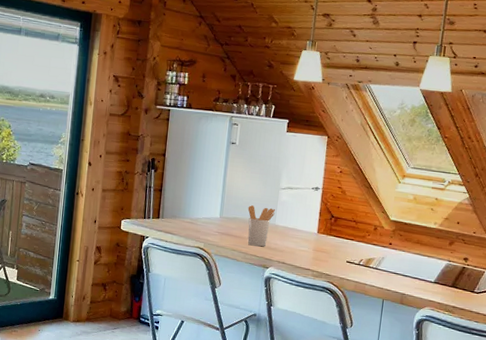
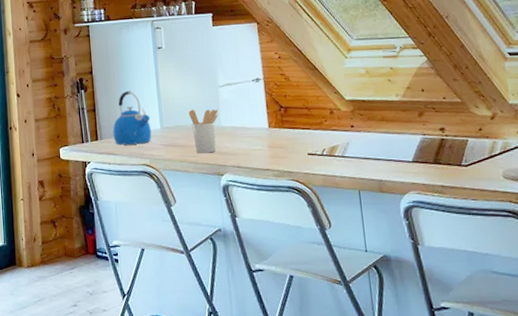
kettle: none [174,178,212,229] -> present [113,91,152,145]

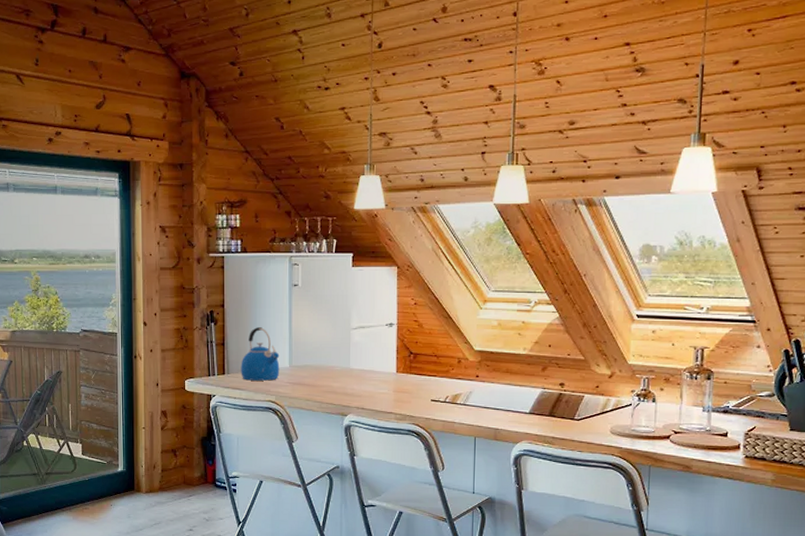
utensil holder: present [188,109,218,153] -> none [318,350,348,394]

